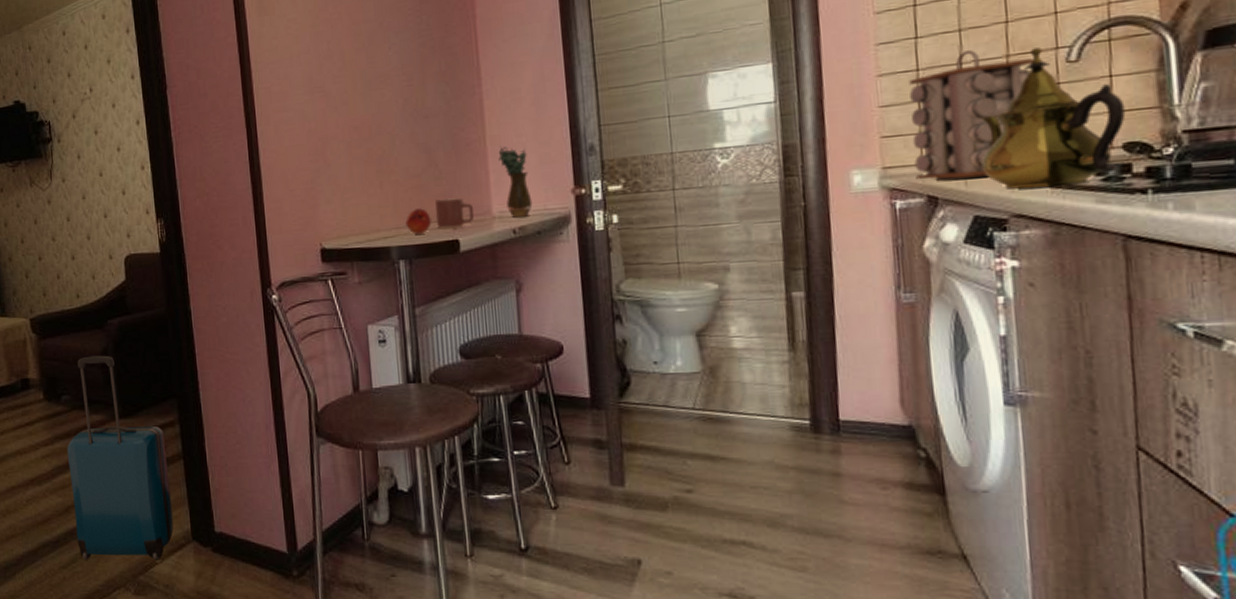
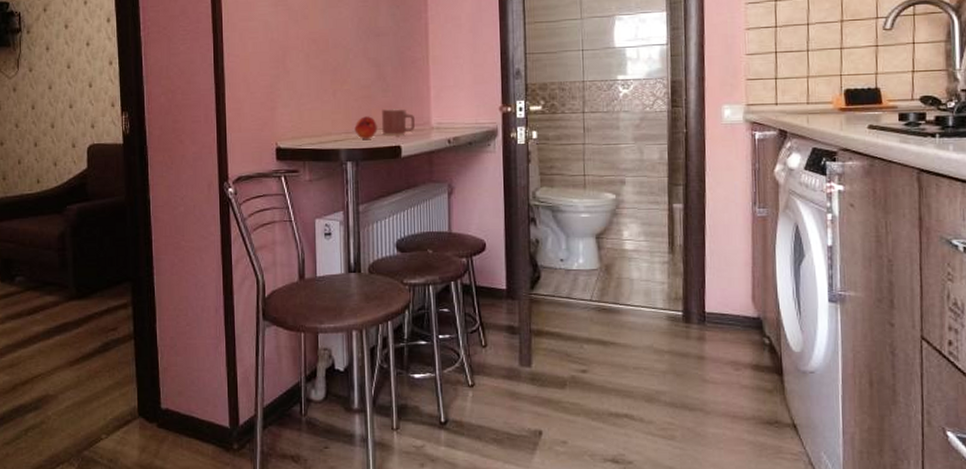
suitcase: present [66,355,174,560] -> none [17,239,121,436]
vase: present [498,146,533,218] -> none [439,66,466,129]
spice rack: present [909,50,1034,181] -> none [769,14,860,119]
teapot: present [980,47,1126,189] -> none [819,16,923,129]

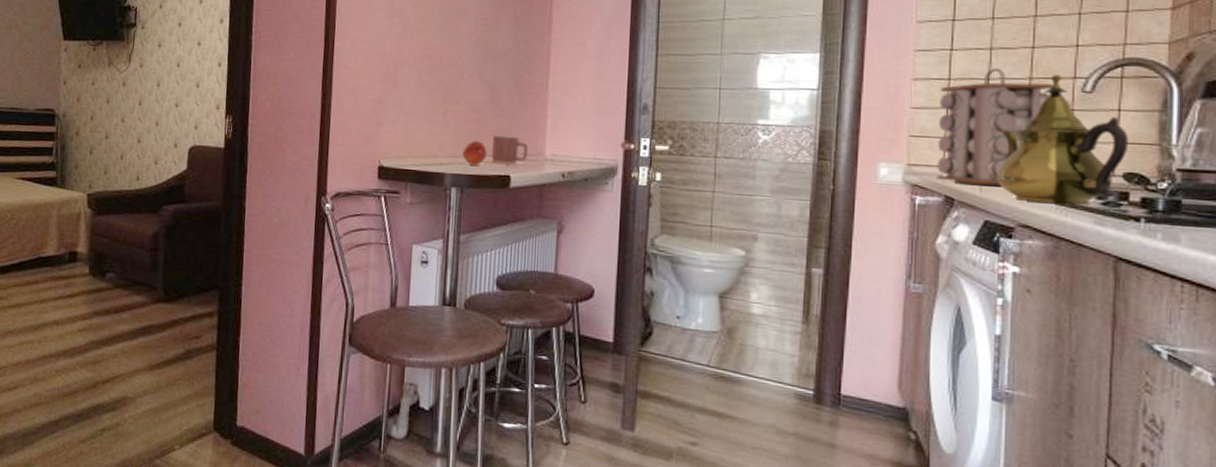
spice rack: none [769,14,860,119] -> present [936,68,1053,187]
teapot: none [819,16,923,129] -> present [996,75,1129,205]

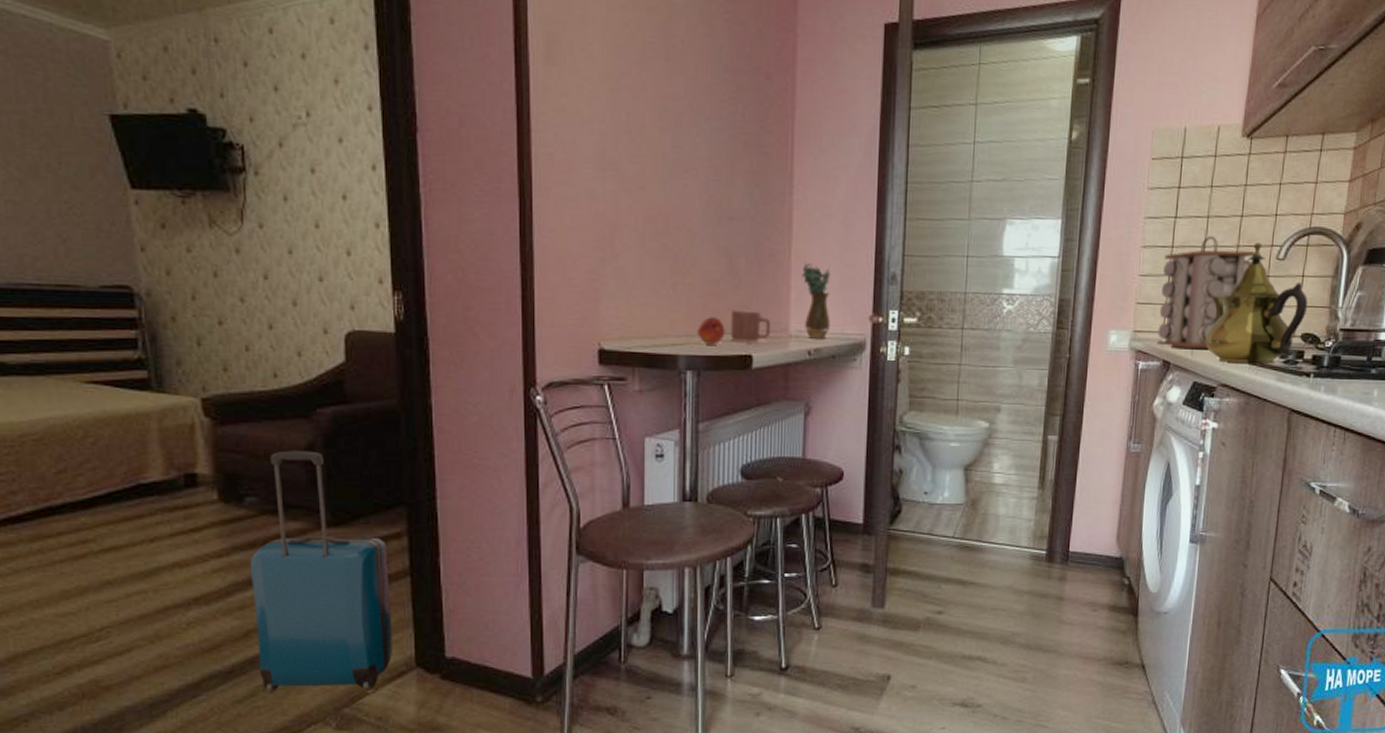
suitcase: none [99,238,201,447] -> present [249,450,394,692]
vase: none [557,94,585,163] -> present [802,263,831,339]

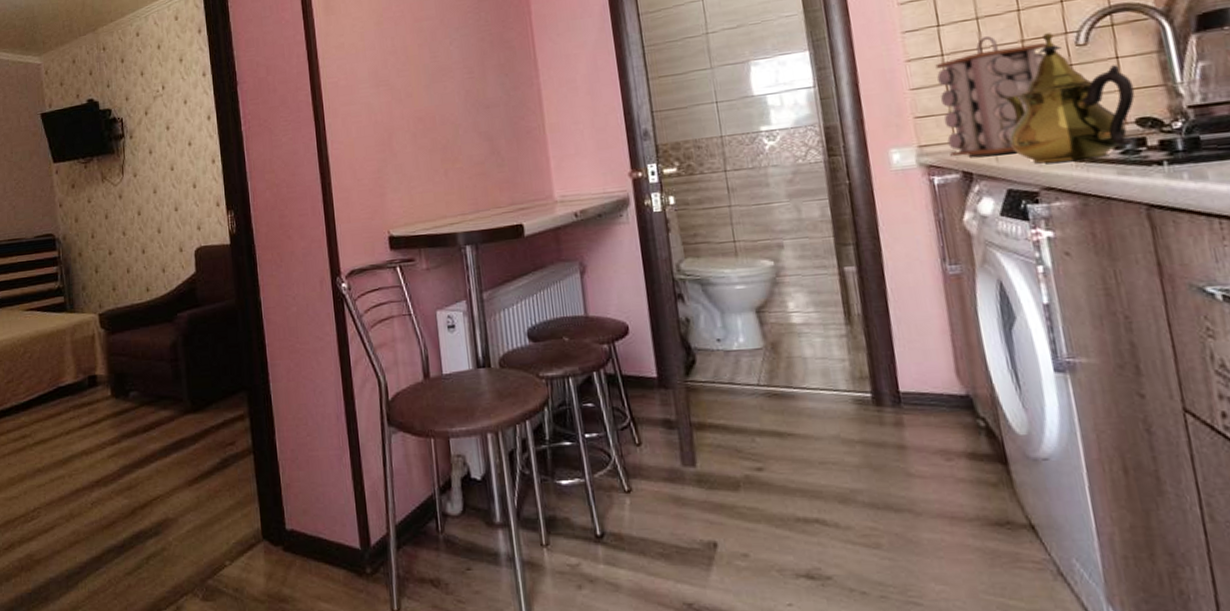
suitcase: present [249,450,394,692] -> none [134,349,244,565]
fruit: present [697,317,725,345] -> none [470,194,496,220]
mug: present [730,310,771,344] -> none [498,183,537,215]
vase: present [802,263,831,339] -> none [557,133,593,202]

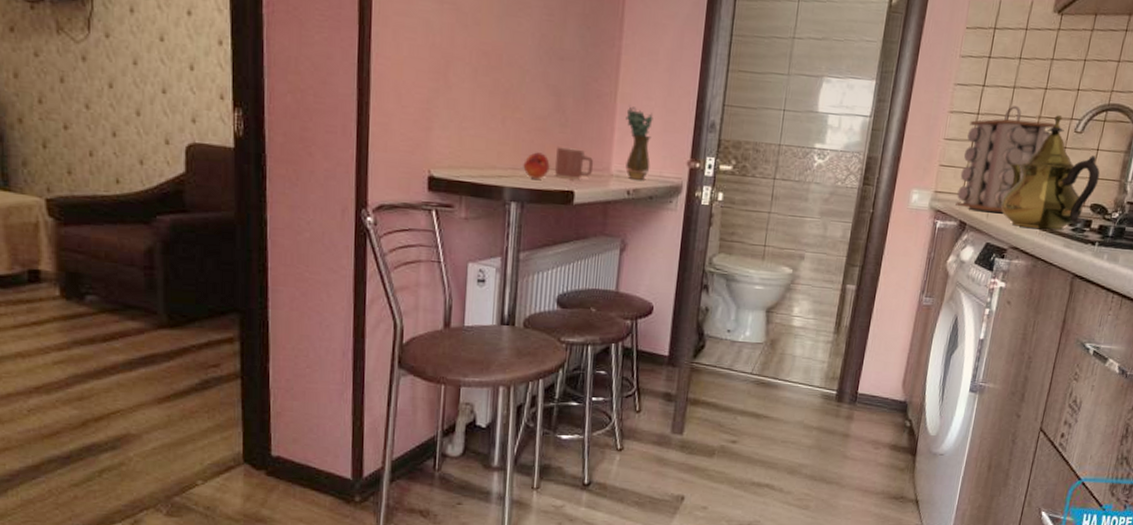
fruit: none [470,194,496,220] -> present [523,152,550,179]
mug: none [498,183,537,215] -> present [554,147,594,181]
vase: none [557,133,593,202] -> present [625,106,653,180]

